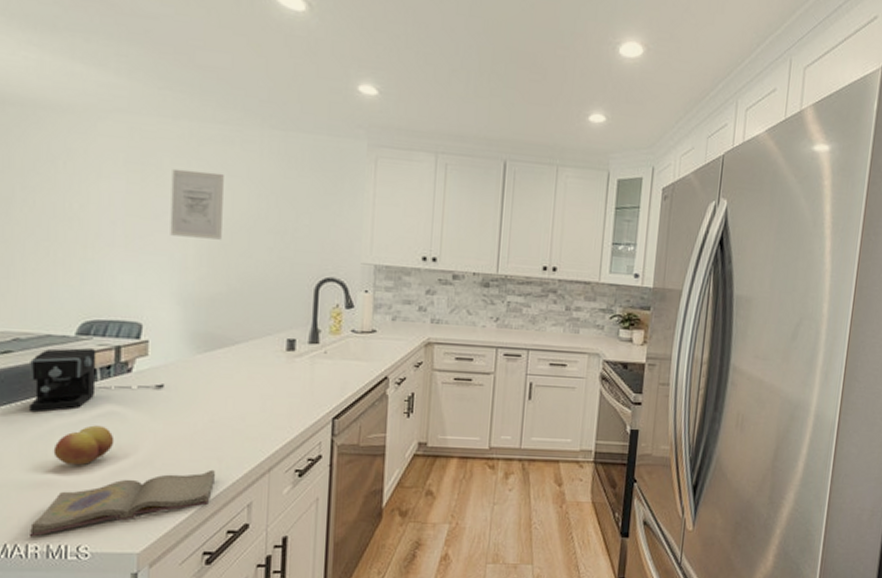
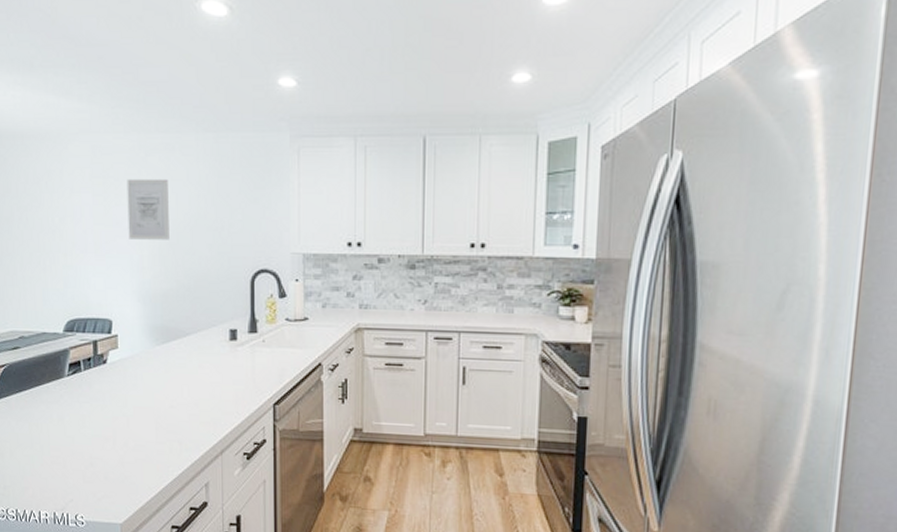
coffee maker: present [30,348,166,412] -> none [32,343,133,398]
diary: present [30,469,216,537] -> none [41,451,178,505]
fruit: present [53,425,115,465] -> none [53,410,97,445]

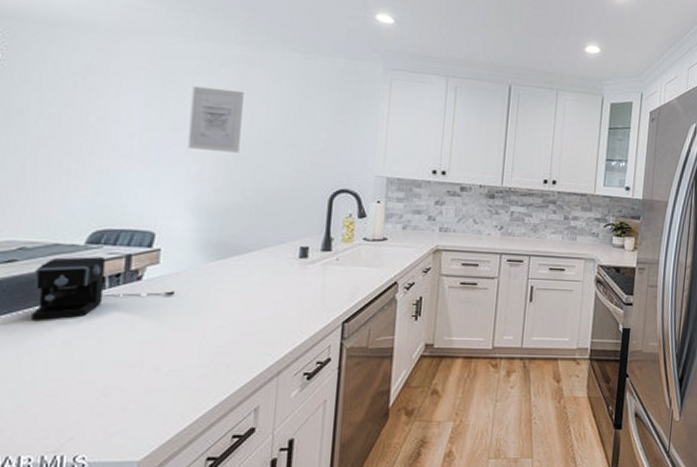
coffee maker: none [32,343,133,398] -> present [31,256,176,320]

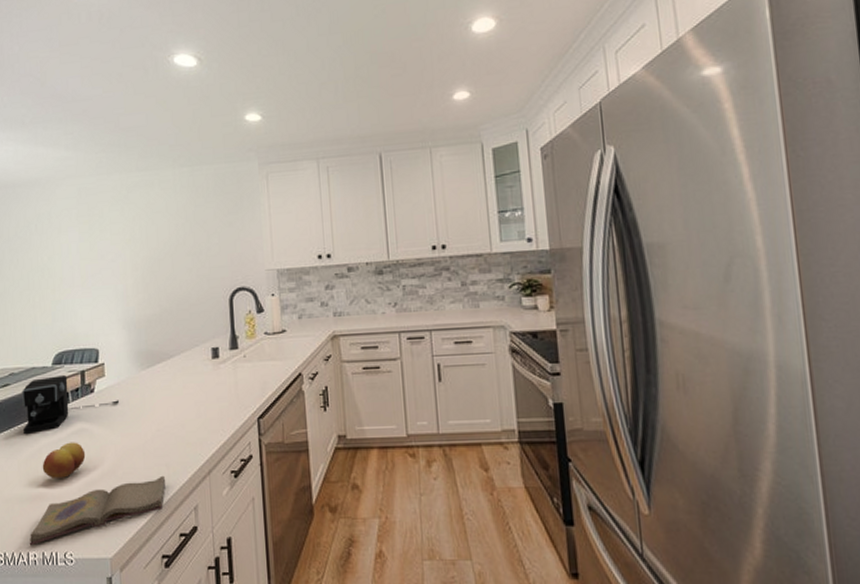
diary: none [24,374,224,449] -> present [30,475,166,546]
fruit: none [54,333,120,373] -> present [42,442,86,478]
wall art: present [188,85,244,153] -> none [110,212,151,271]

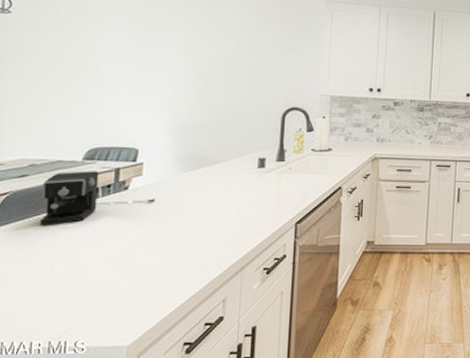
diary: present [30,475,166,546] -> none [35,270,197,335]
fruit: present [42,442,86,478] -> none [58,236,111,270]

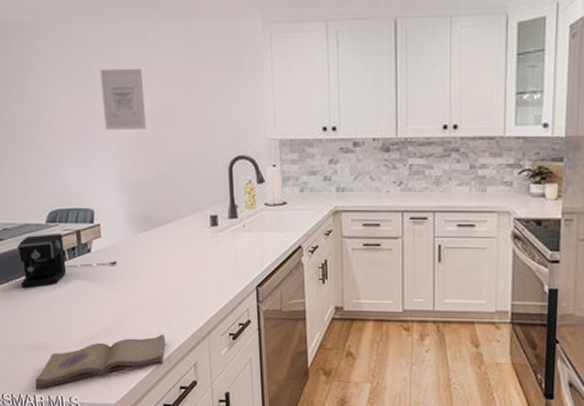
diary: none [35,270,197,335] -> present [35,334,166,390]
wall art: none [164,23,209,79] -> present [100,68,146,130]

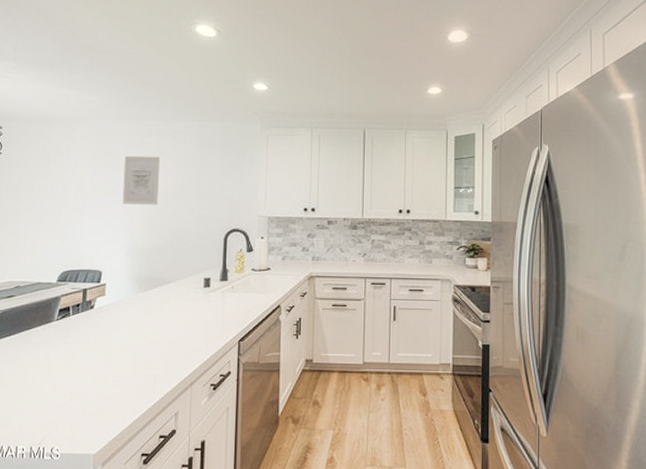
coffee maker: present [17,234,118,288] -> none [24,291,117,341]
diary: present [35,334,166,390] -> none [19,384,152,441]

